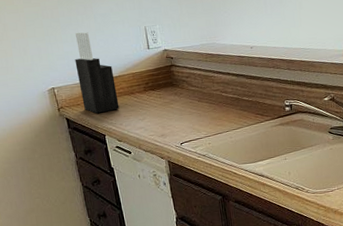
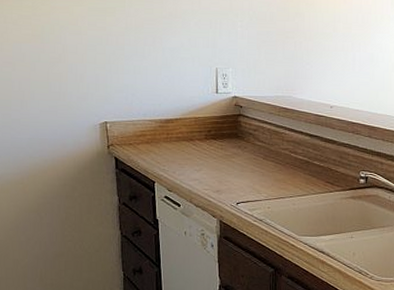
knife block: present [74,32,120,114] -> none [134,64,175,157]

